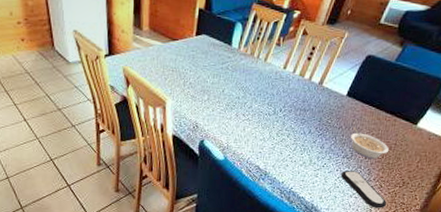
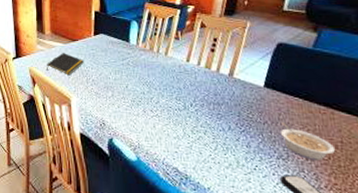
notepad: none [142,53,184,77] -> present [47,53,85,76]

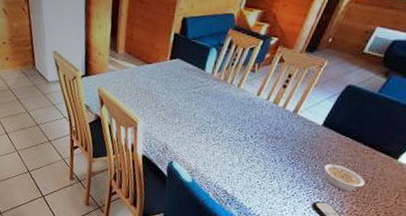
notepad: present [47,53,85,76] -> none [116,75,157,99]

